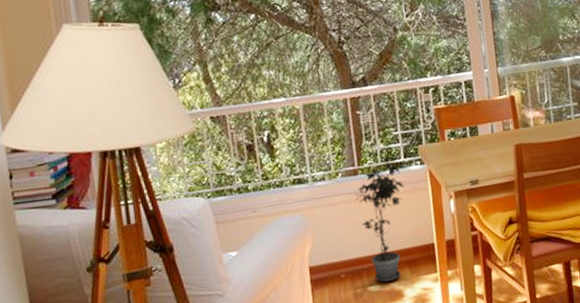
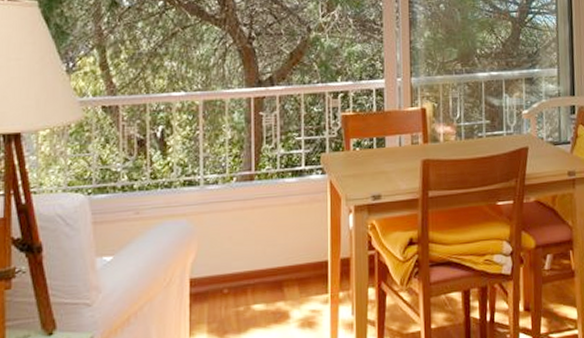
potted plant: present [354,158,405,282] -> none [248,164,303,301]

